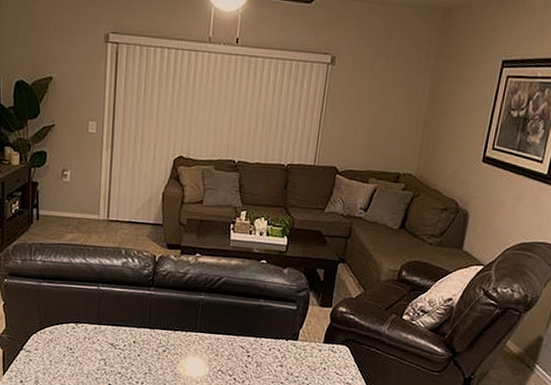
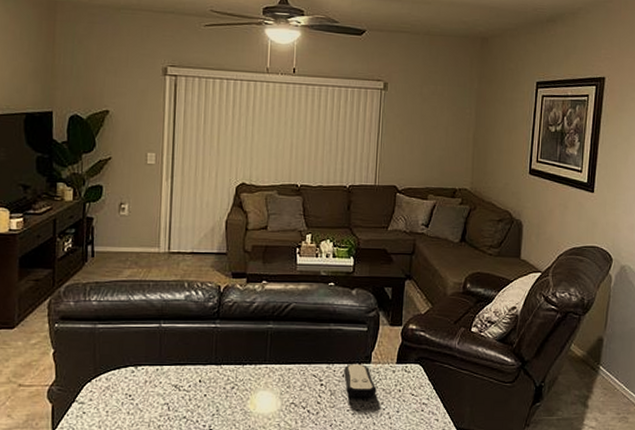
remote control: none [271,339,302,372] -> present [344,364,377,398]

